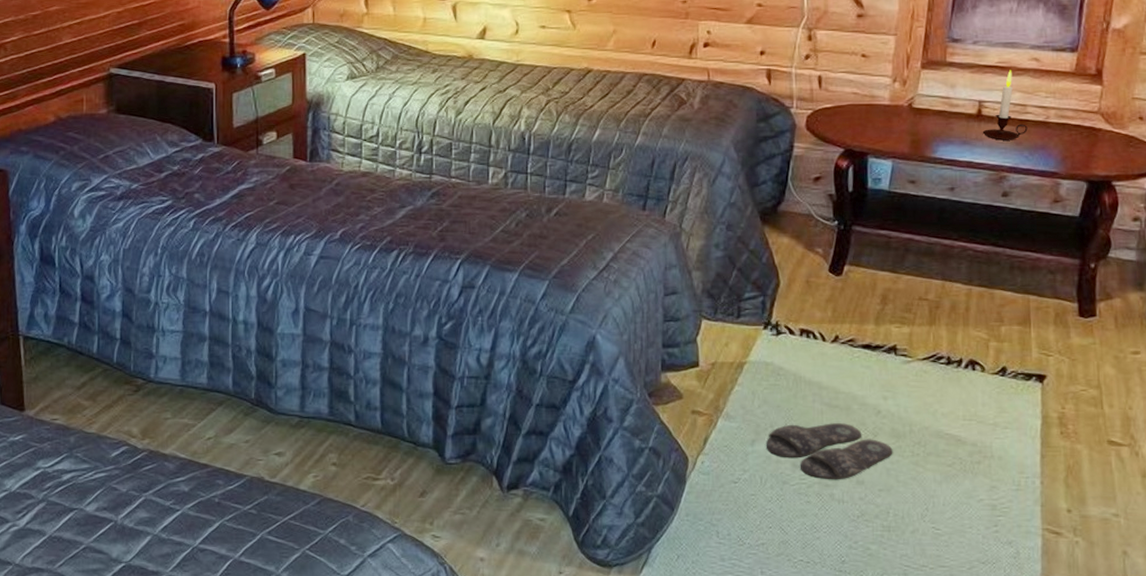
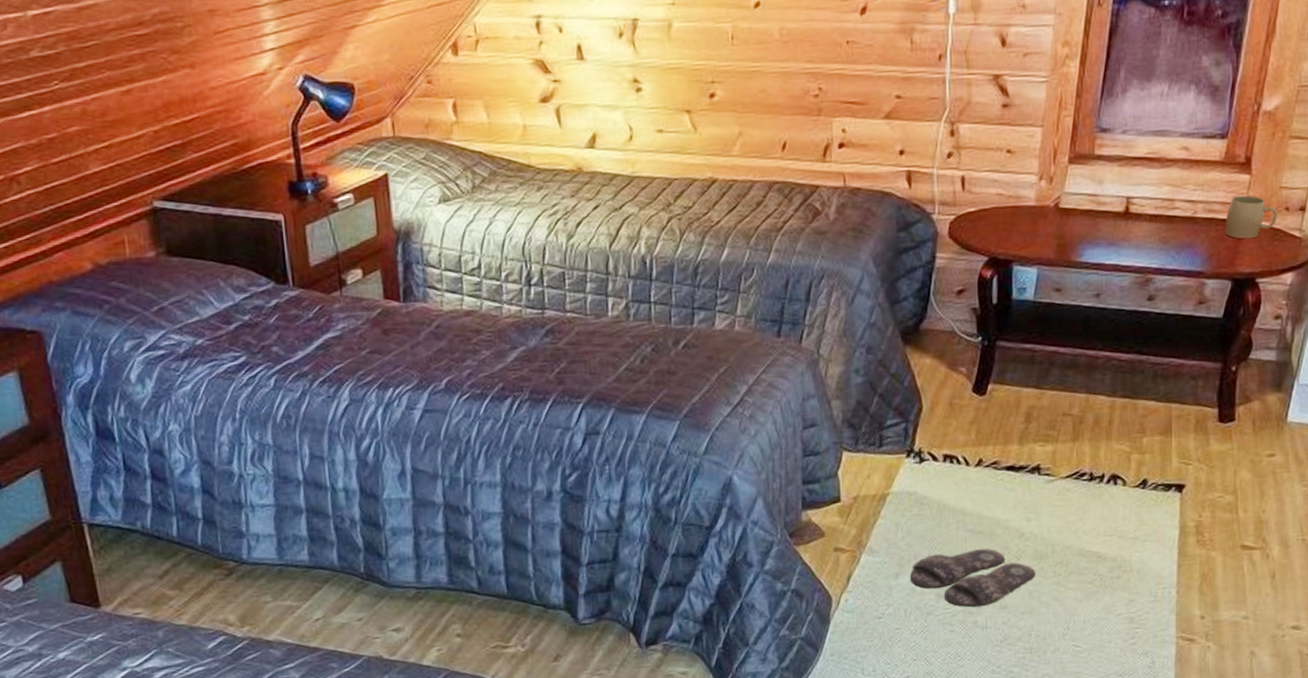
candle: present [982,70,1028,141] -> none [1129,161,1175,240]
mug: none [1078,104,1132,144] -> present [1225,195,1278,239]

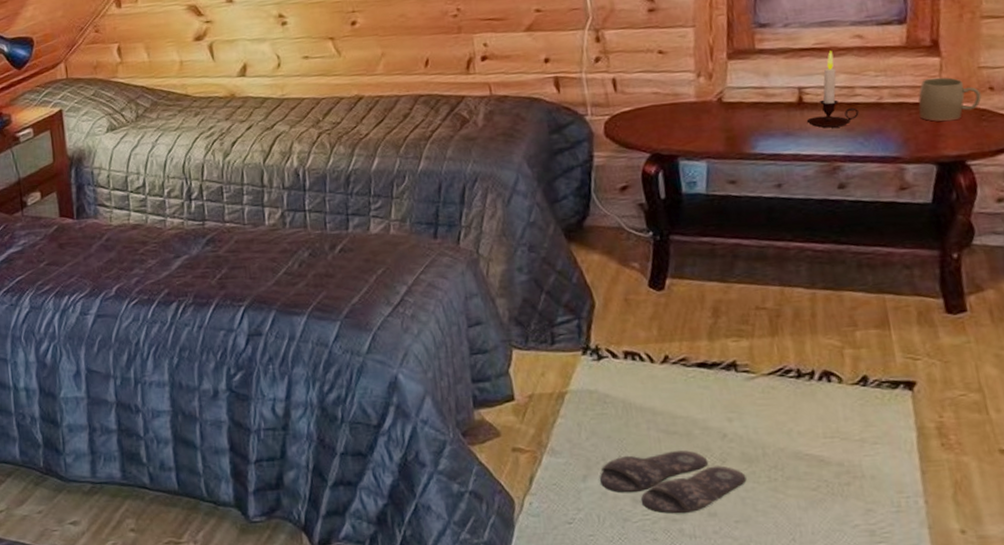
candle: none [1129,161,1175,240] -> present [806,51,859,129]

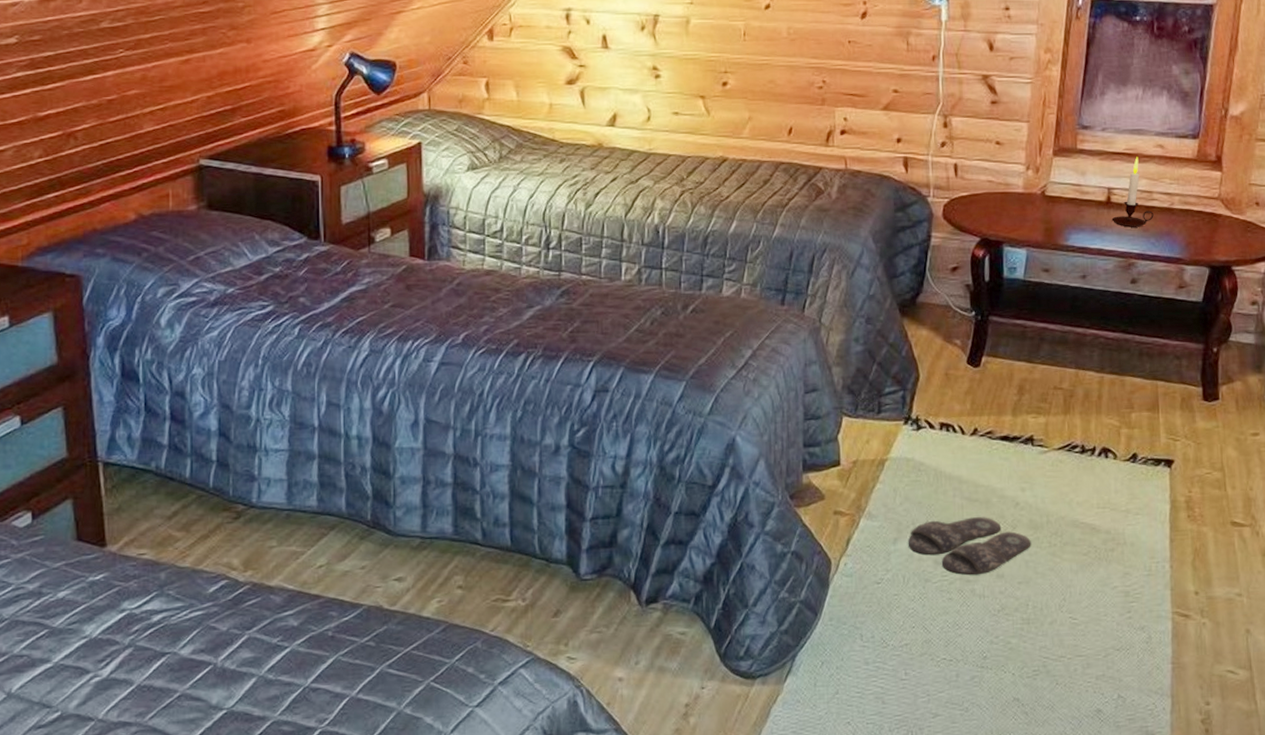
mug: present [918,77,982,122] -> none [1200,190,1249,230]

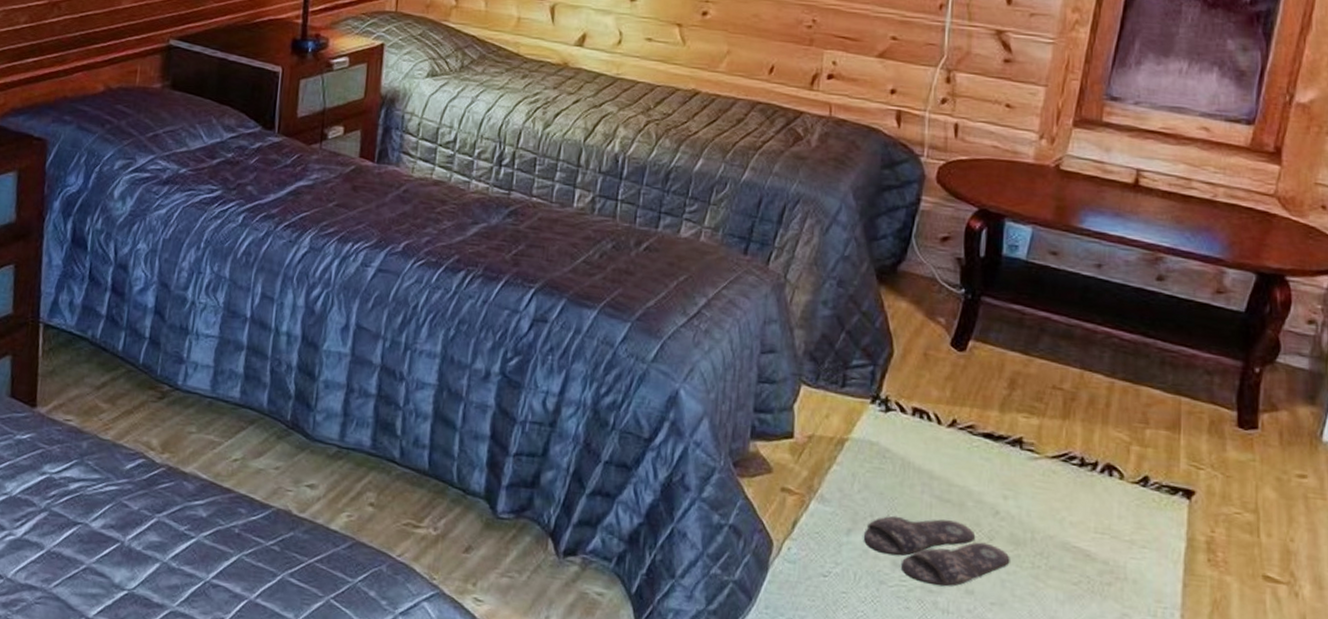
candle: present [1111,157,1154,227] -> none [1138,138,1191,218]

